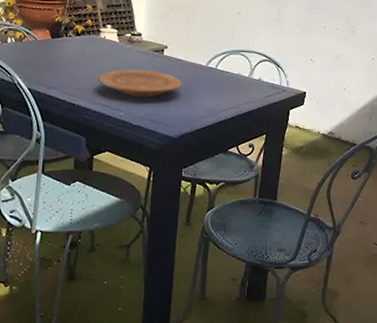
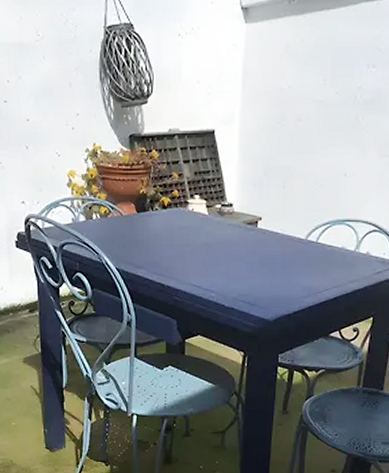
plate: present [98,69,182,98] -> none [187,245,278,276]

